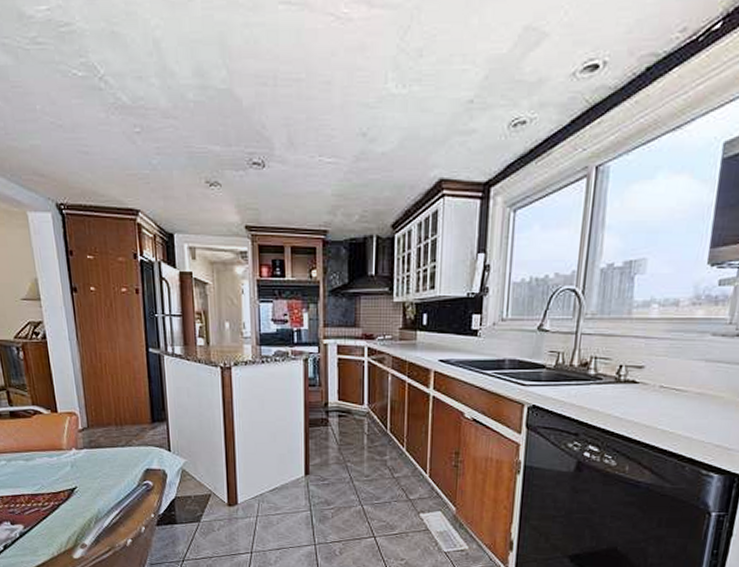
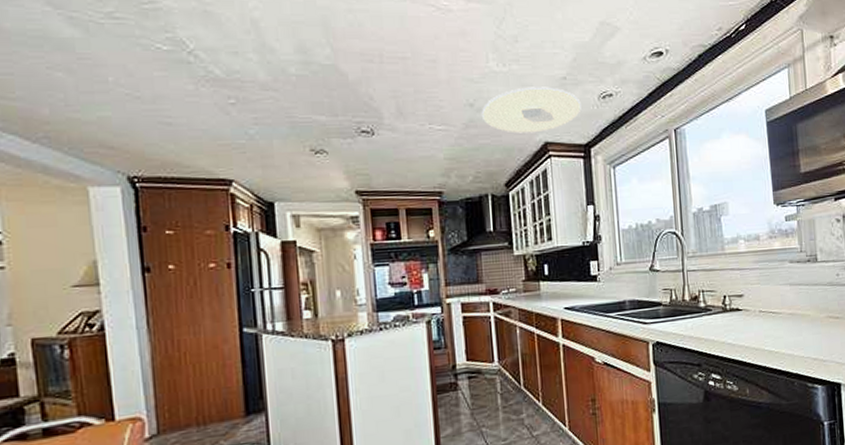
ceiling light: none [373,112,487,168] -> present [481,87,581,134]

